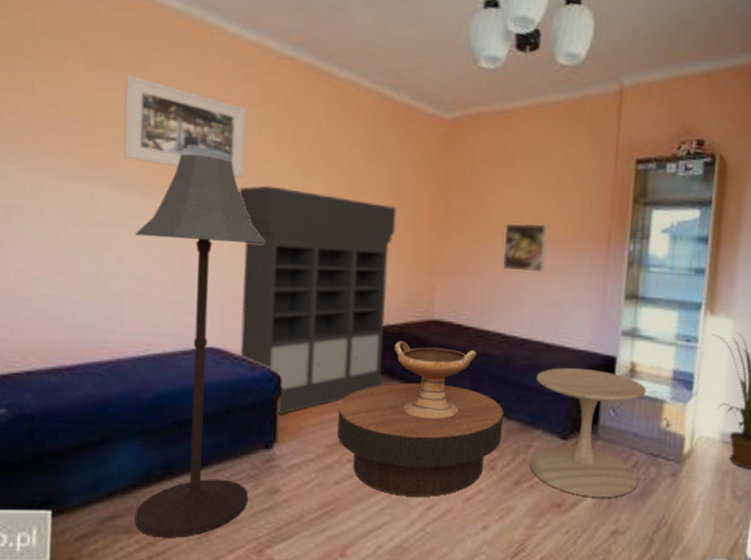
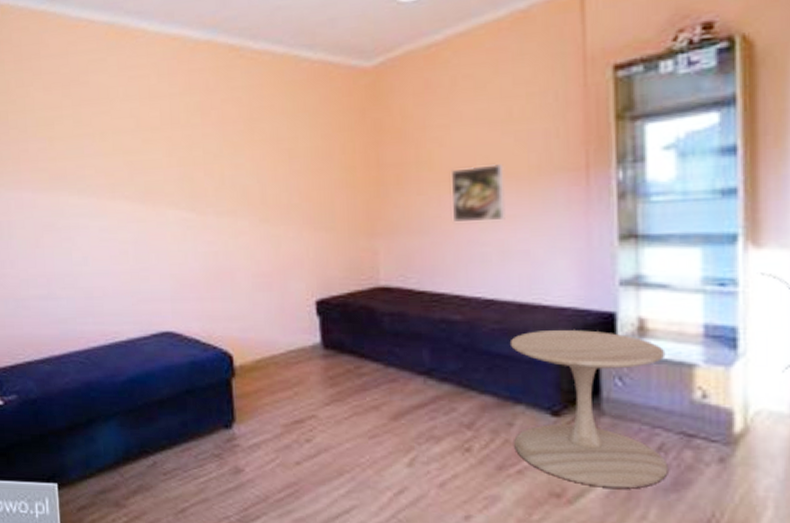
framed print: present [124,75,246,179] -> none [73,90,178,168]
floor lamp: present [134,153,265,538] -> none [94,151,216,513]
shelving unit: present [238,185,397,416] -> none [175,169,333,396]
coffee table: present [337,382,503,497] -> none [291,356,475,481]
decorative bowl: present [394,341,476,420] -> none [340,312,433,396]

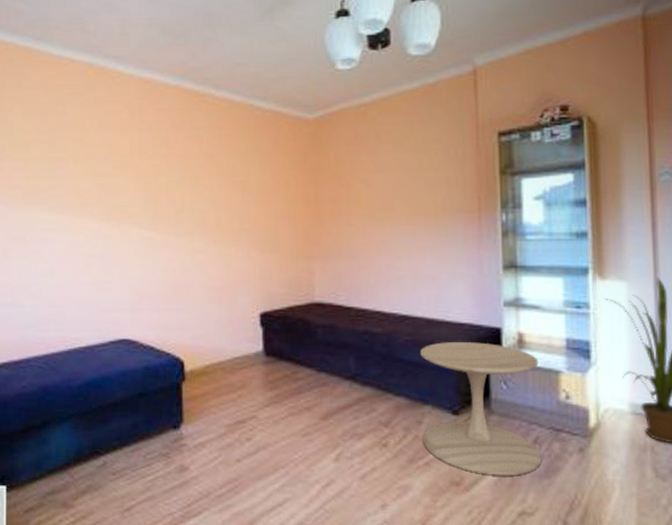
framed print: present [450,163,505,222] -> none [374,203,417,250]

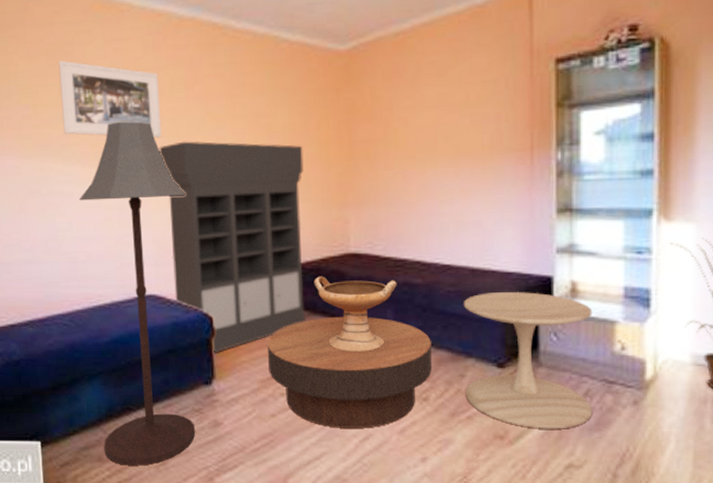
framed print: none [51,119,143,192] -> present [58,60,162,138]
floor lamp: none [61,175,163,512] -> present [79,121,196,466]
shelving unit: none [140,195,273,399] -> present [159,141,306,354]
coffee table: none [235,363,391,474] -> present [268,316,432,429]
decorative bowl: none [280,324,358,398] -> present [314,276,397,353]

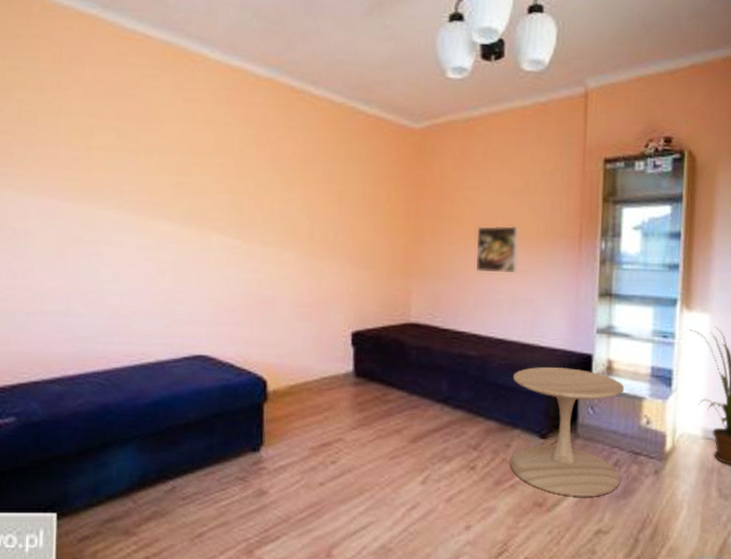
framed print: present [58,60,162,138] -> none [118,103,229,195]
floor lamp: present [79,121,196,466] -> none [129,173,248,539]
shelving unit: present [159,141,306,354] -> none [223,199,372,420]
coffee table: present [268,316,432,429] -> none [321,384,482,497]
decorative bowl: present [314,276,397,353] -> none [373,344,453,421]
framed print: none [414,142,461,195] -> present [476,225,519,274]

